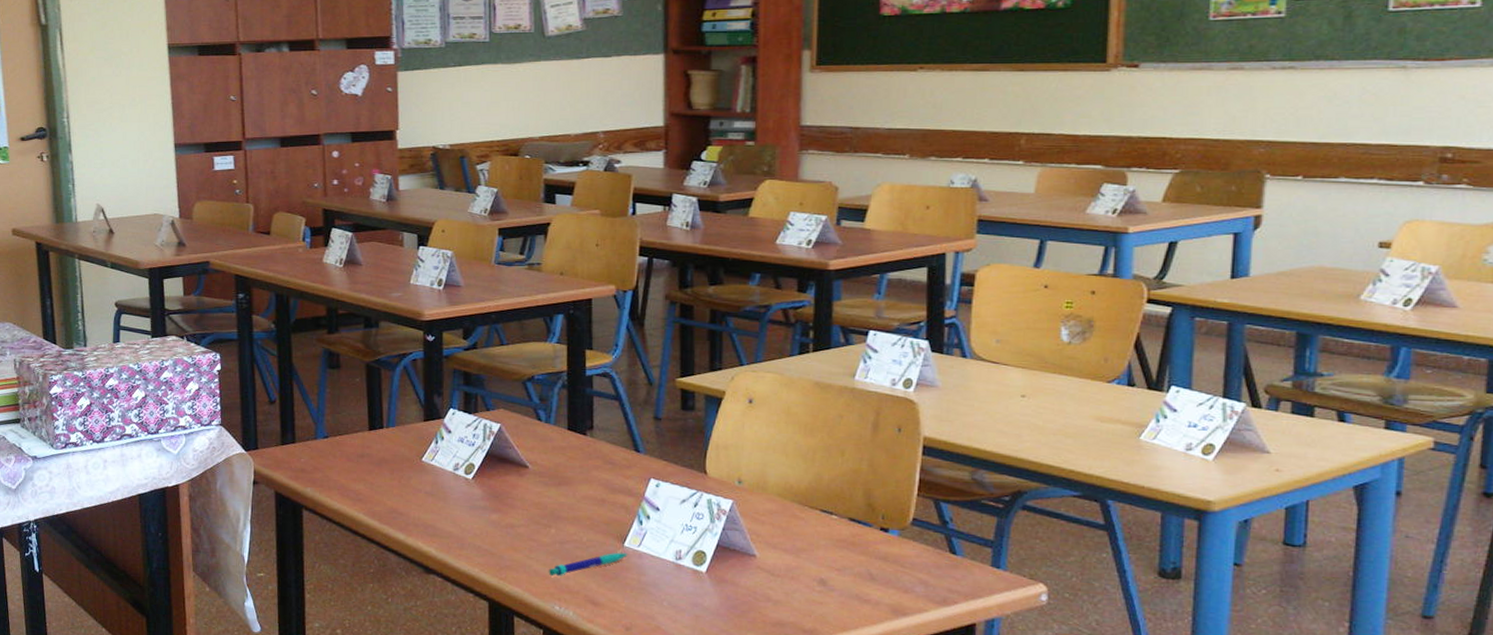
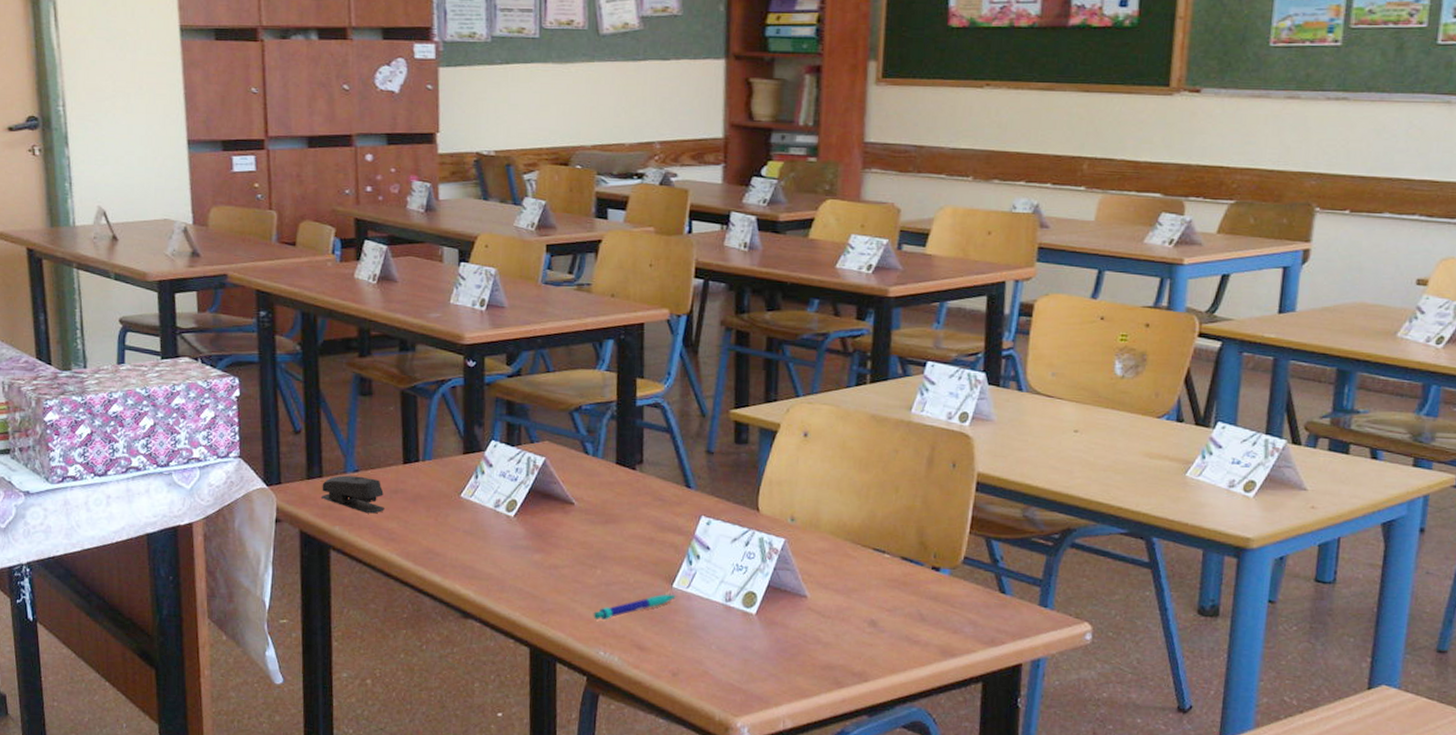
stapler: none [295,441,352,476] -> present [321,475,384,514]

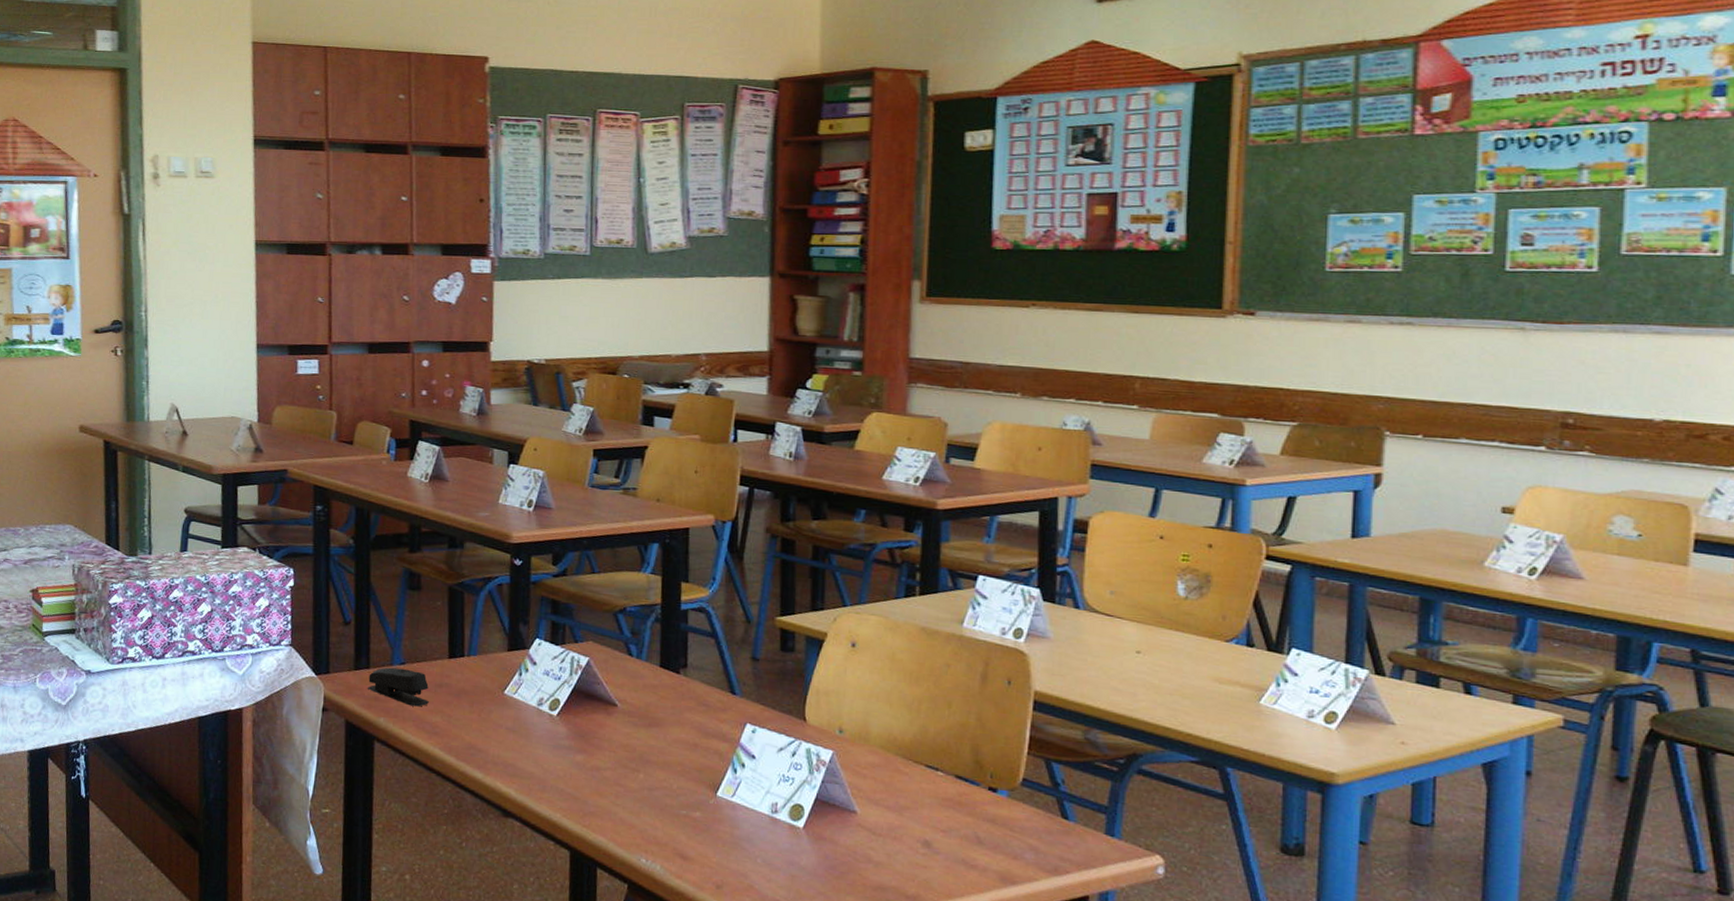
pen: present [593,594,677,621] -> none [635,802,721,827]

